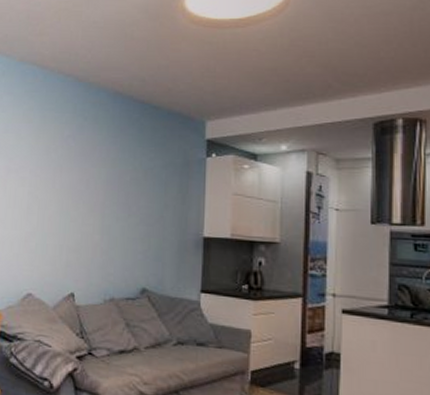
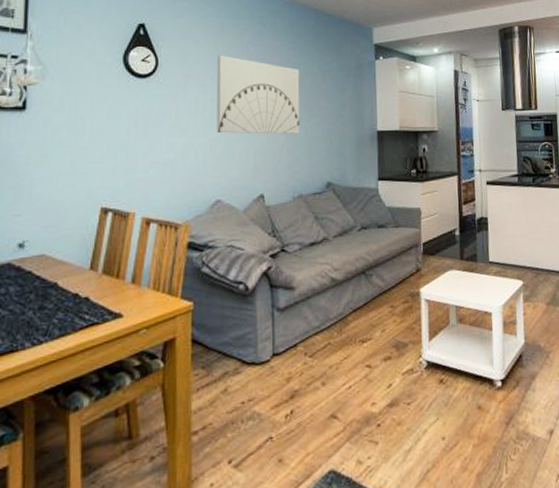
wall art: none [32,149,120,233] -> present [217,55,300,134]

